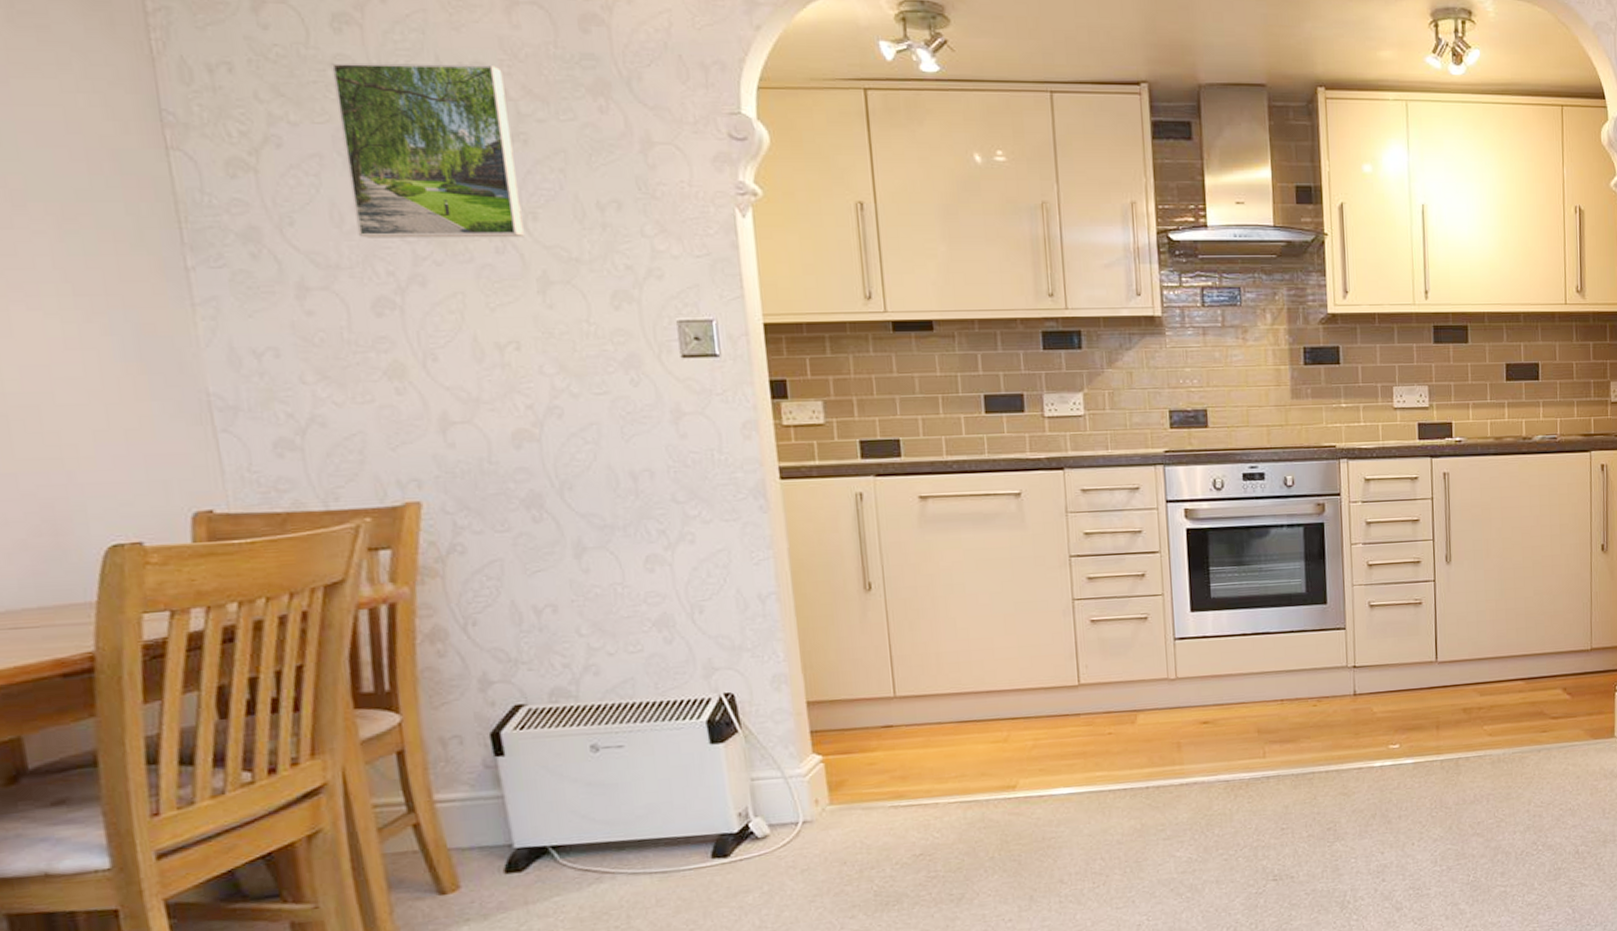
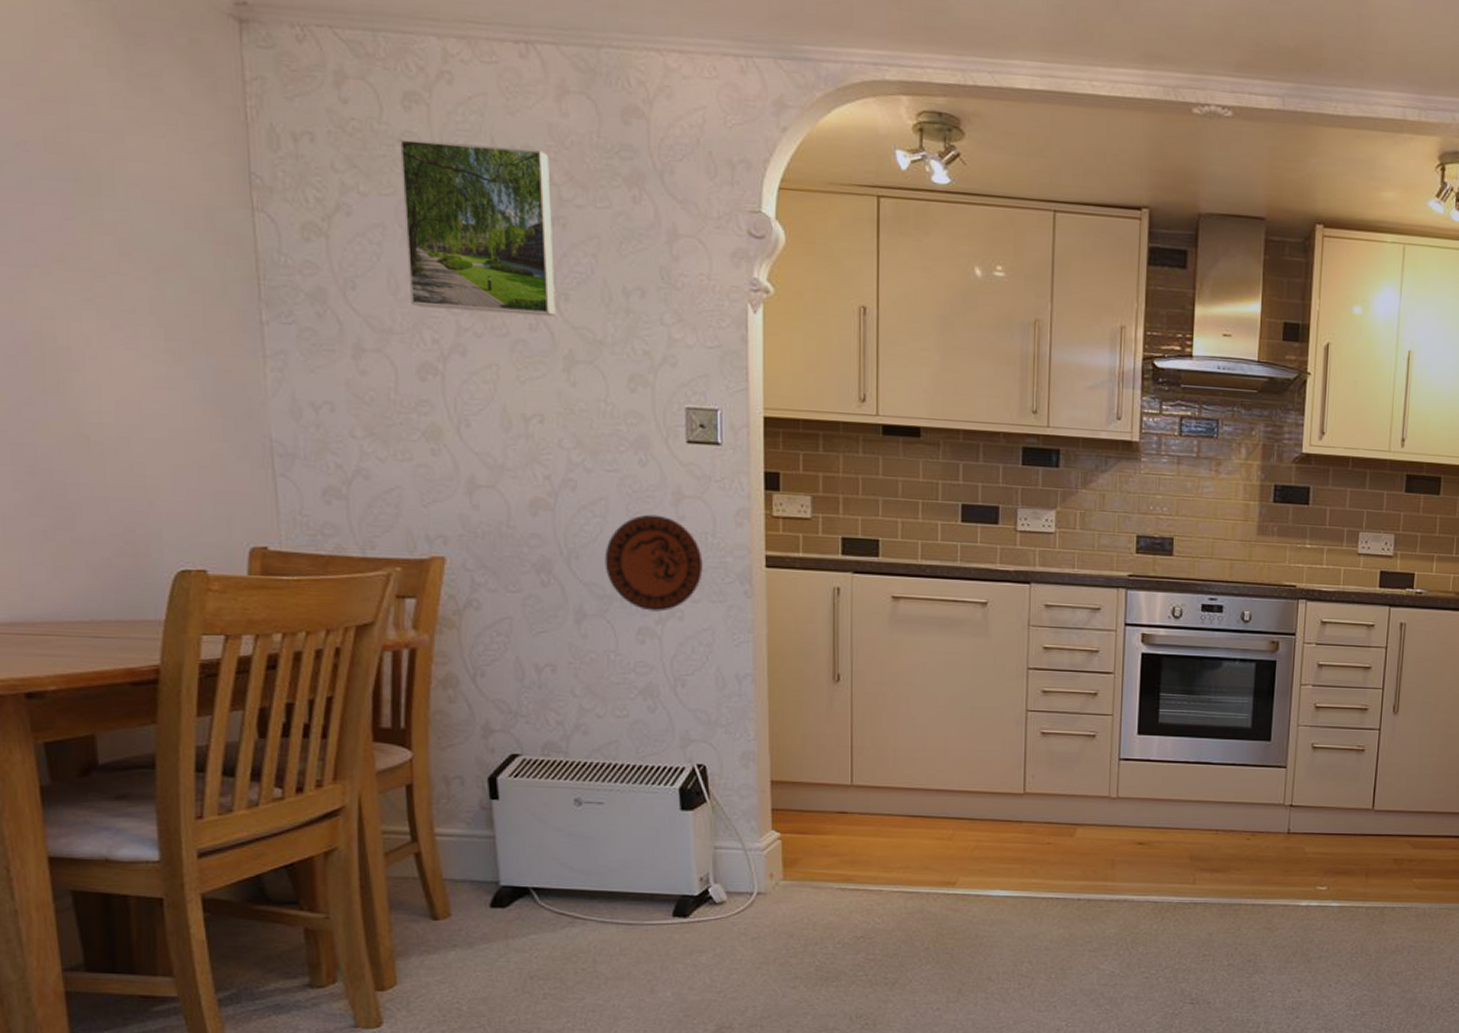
decorative plate: none [601,435,712,538] -> present [604,514,703,613]

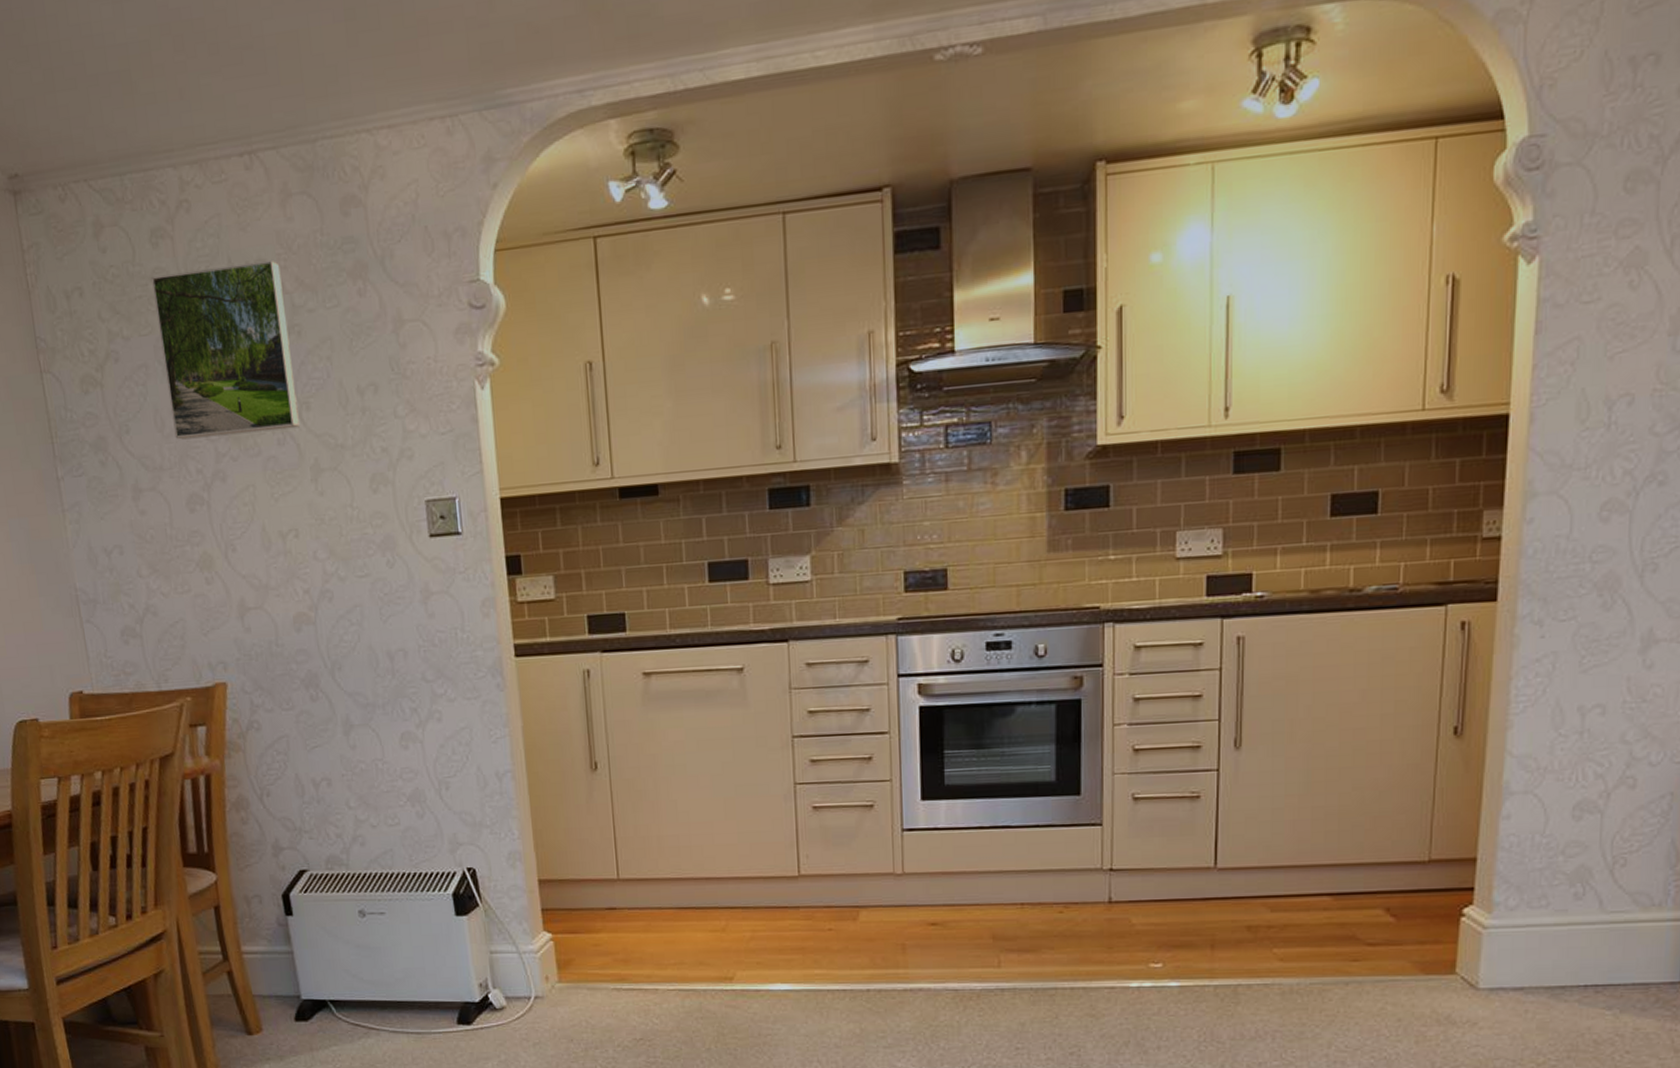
decorative plate: present [604,514,703,613] -> none [364,615,456,716]

